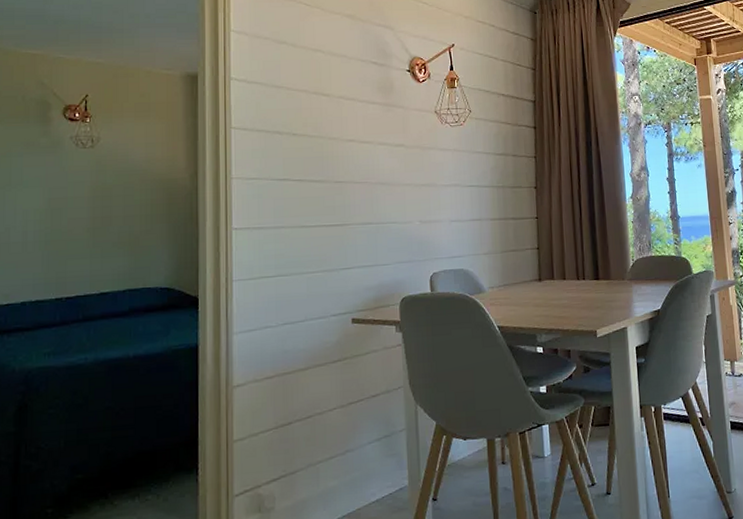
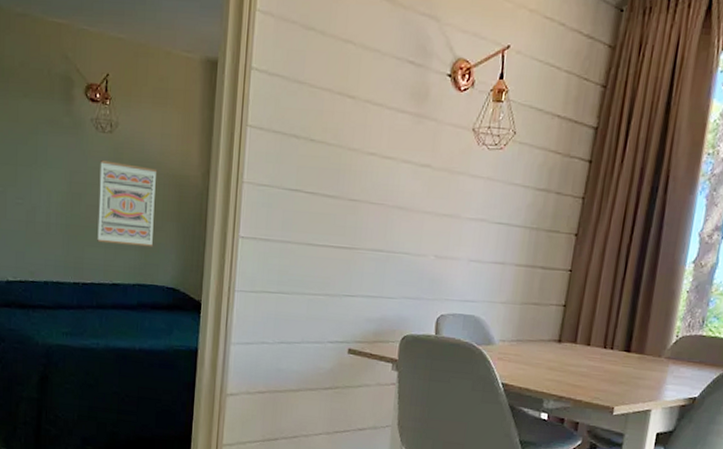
wall art: none [81,174,144,254] -> present [97,160,158,247]

